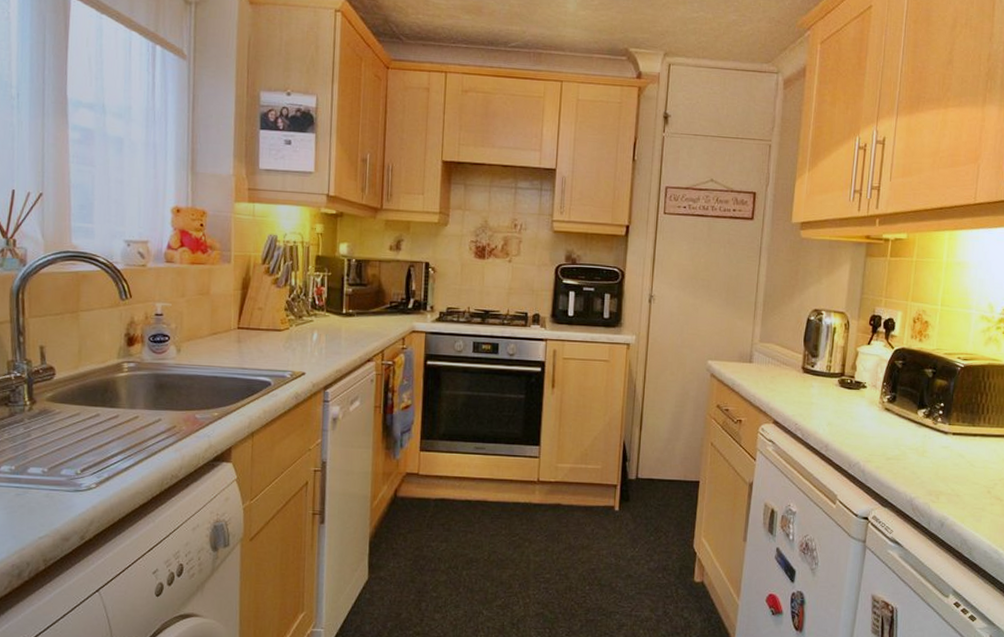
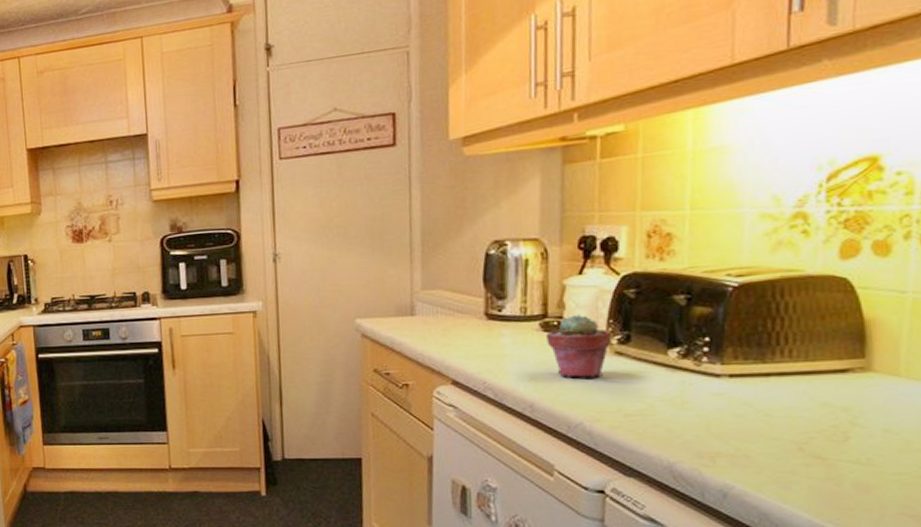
potted succulent: none [842,375,884,427] -> present [546,314,612,378]

